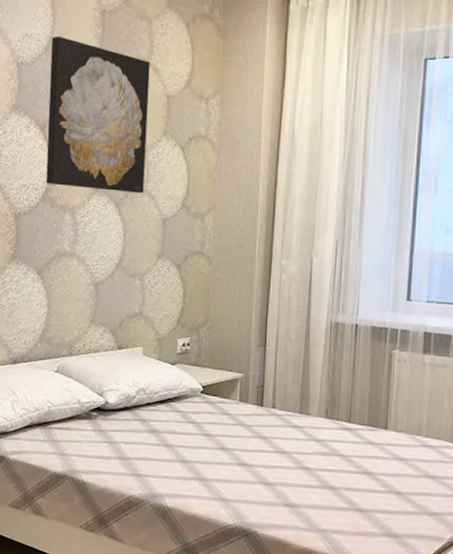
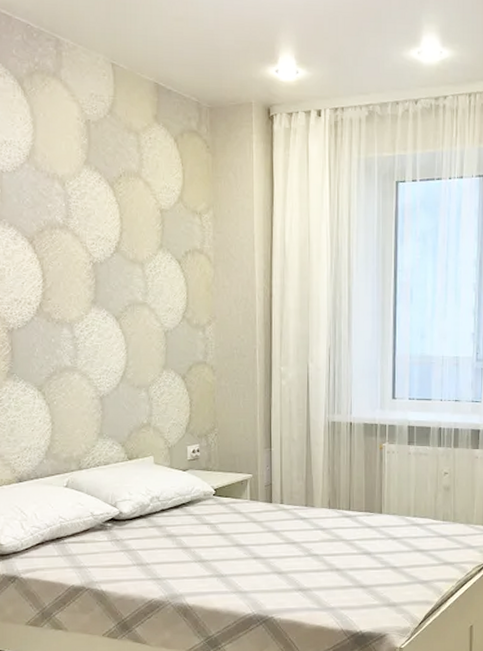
wall art: present [46,36,150,193] -> none [33,144,143,306]

